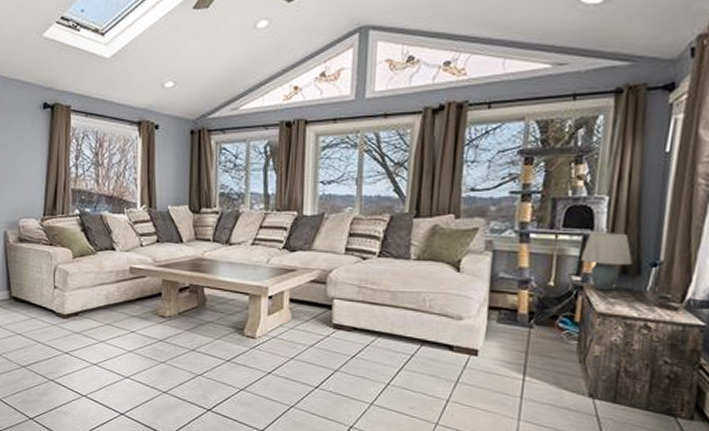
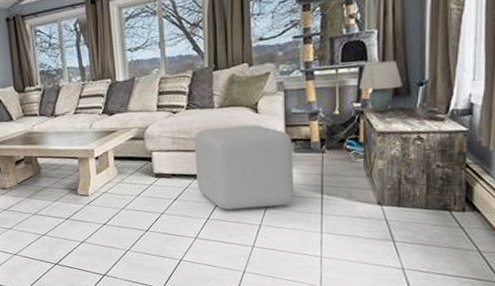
pouf: none [380,282,496,382] -> present [194,124,295,210]

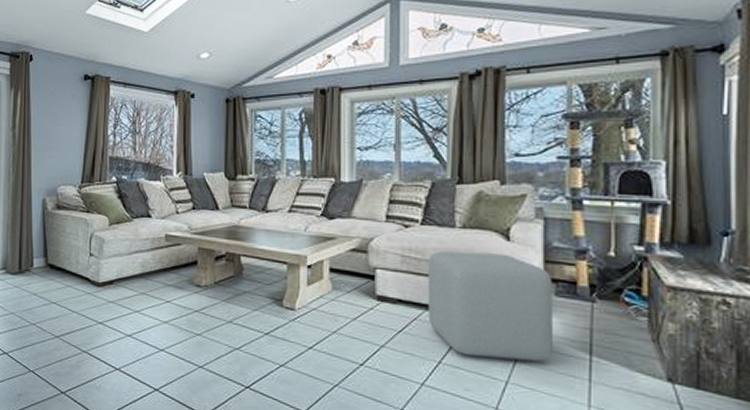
table lamp: present [359,60,402,113] -> none [642,199,700,262]

